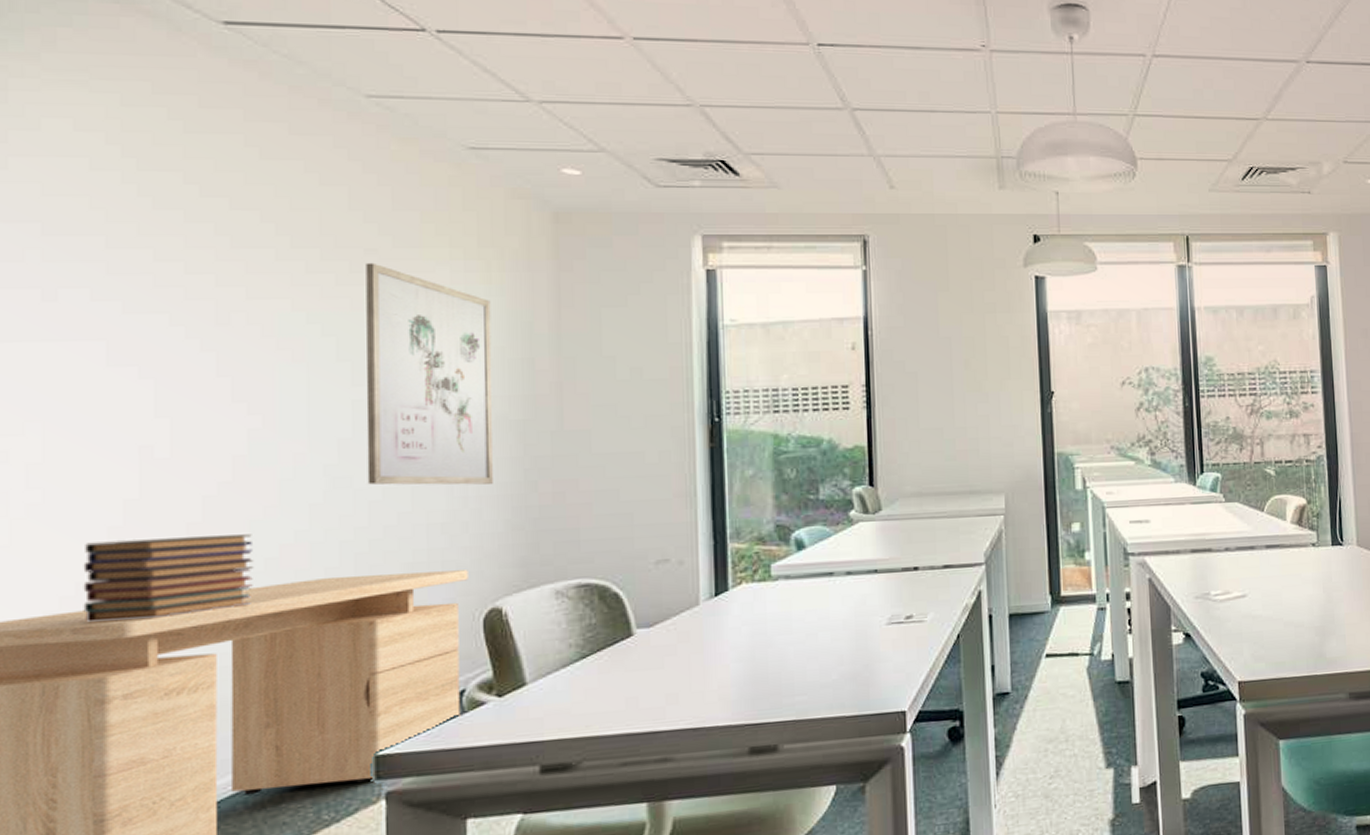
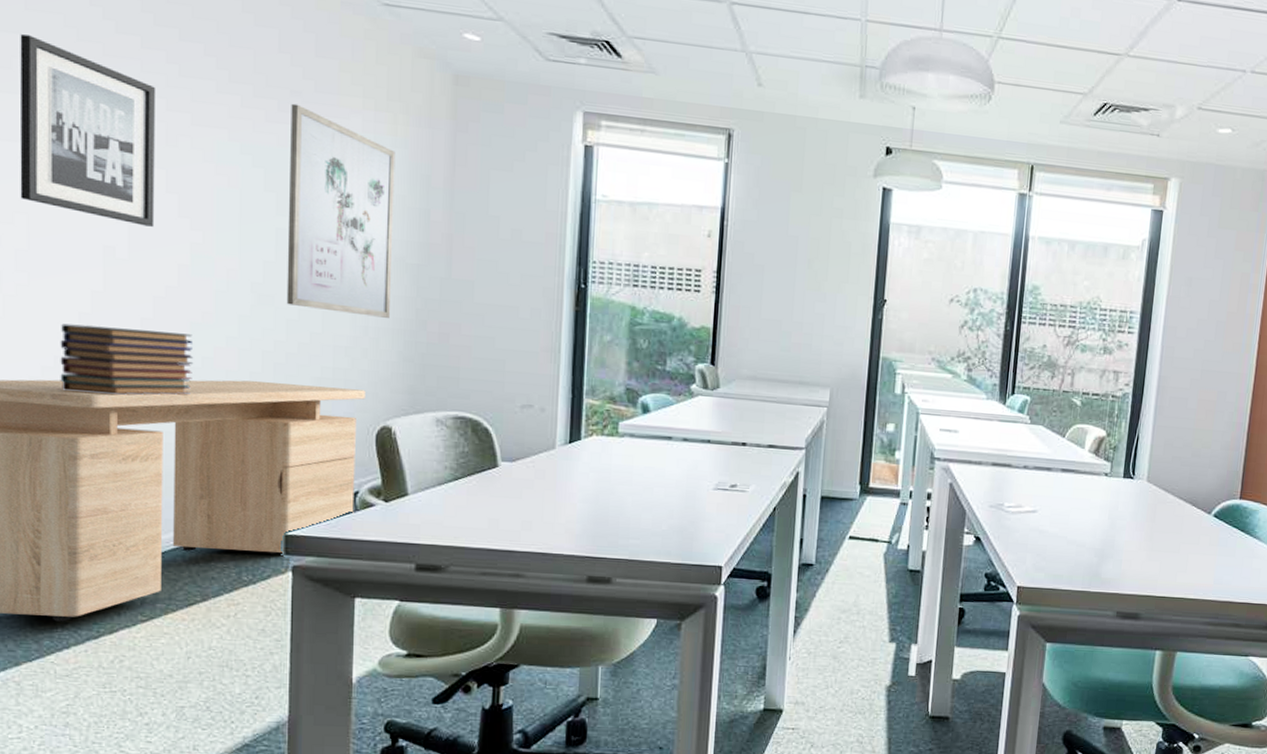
wall art: none [33,223,203,418] -> present [19,34,155,227]

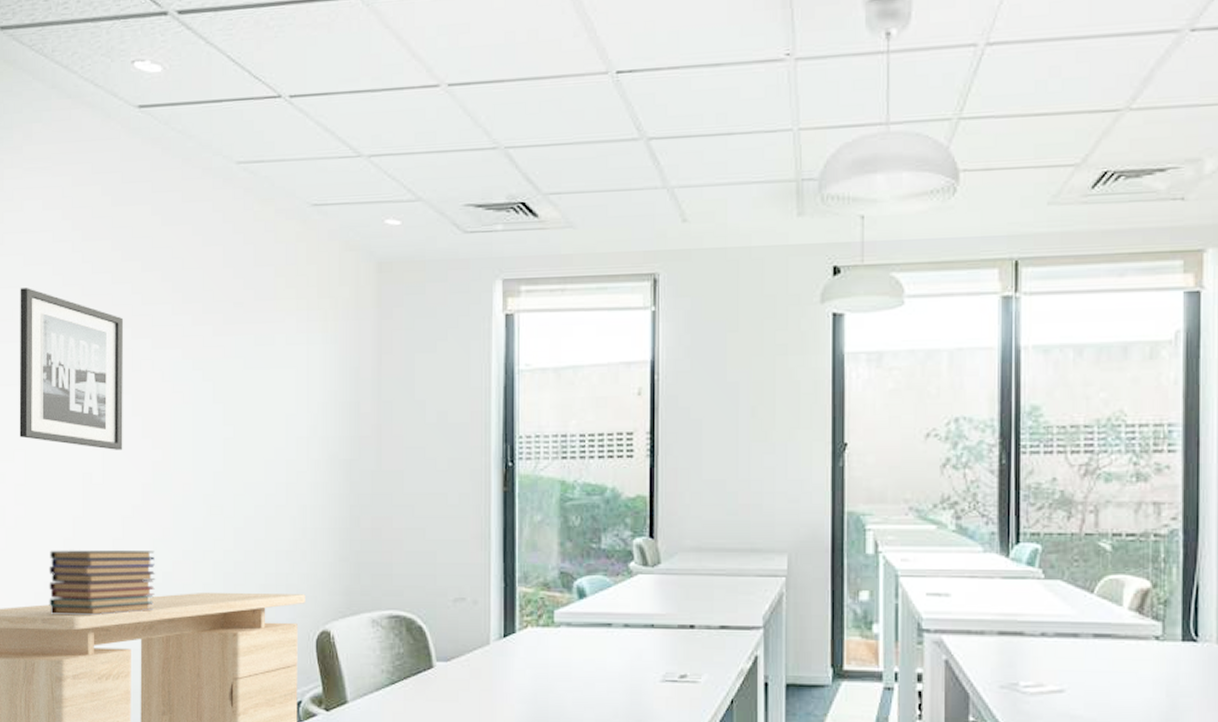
wall art: present [286,103,395,318] -> none [233,314,327,517]

